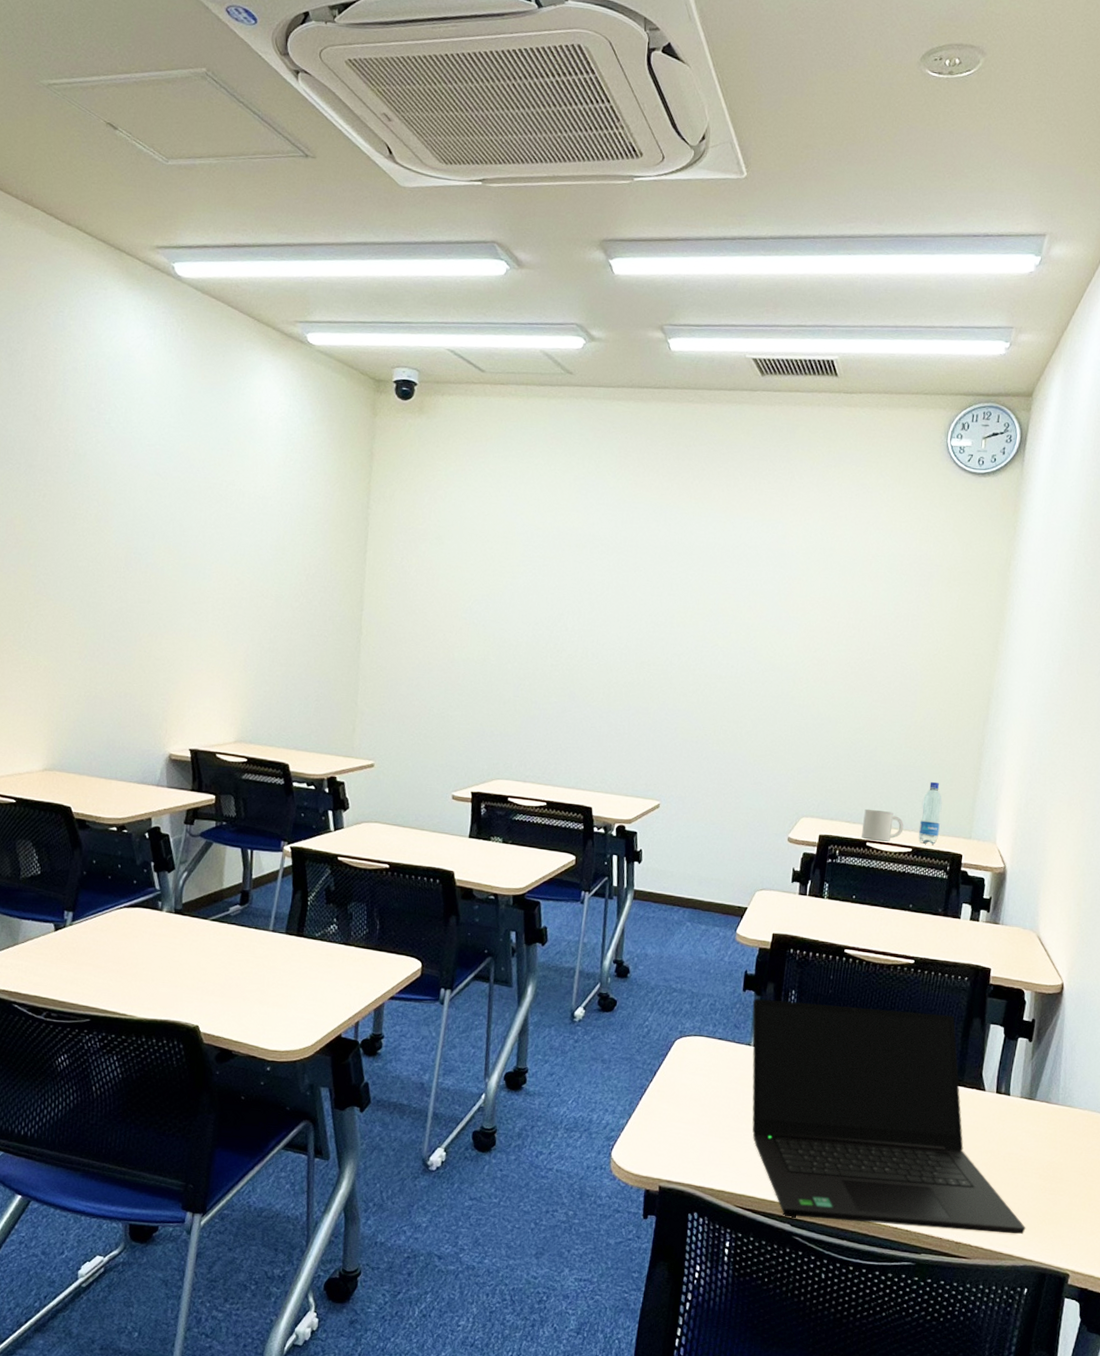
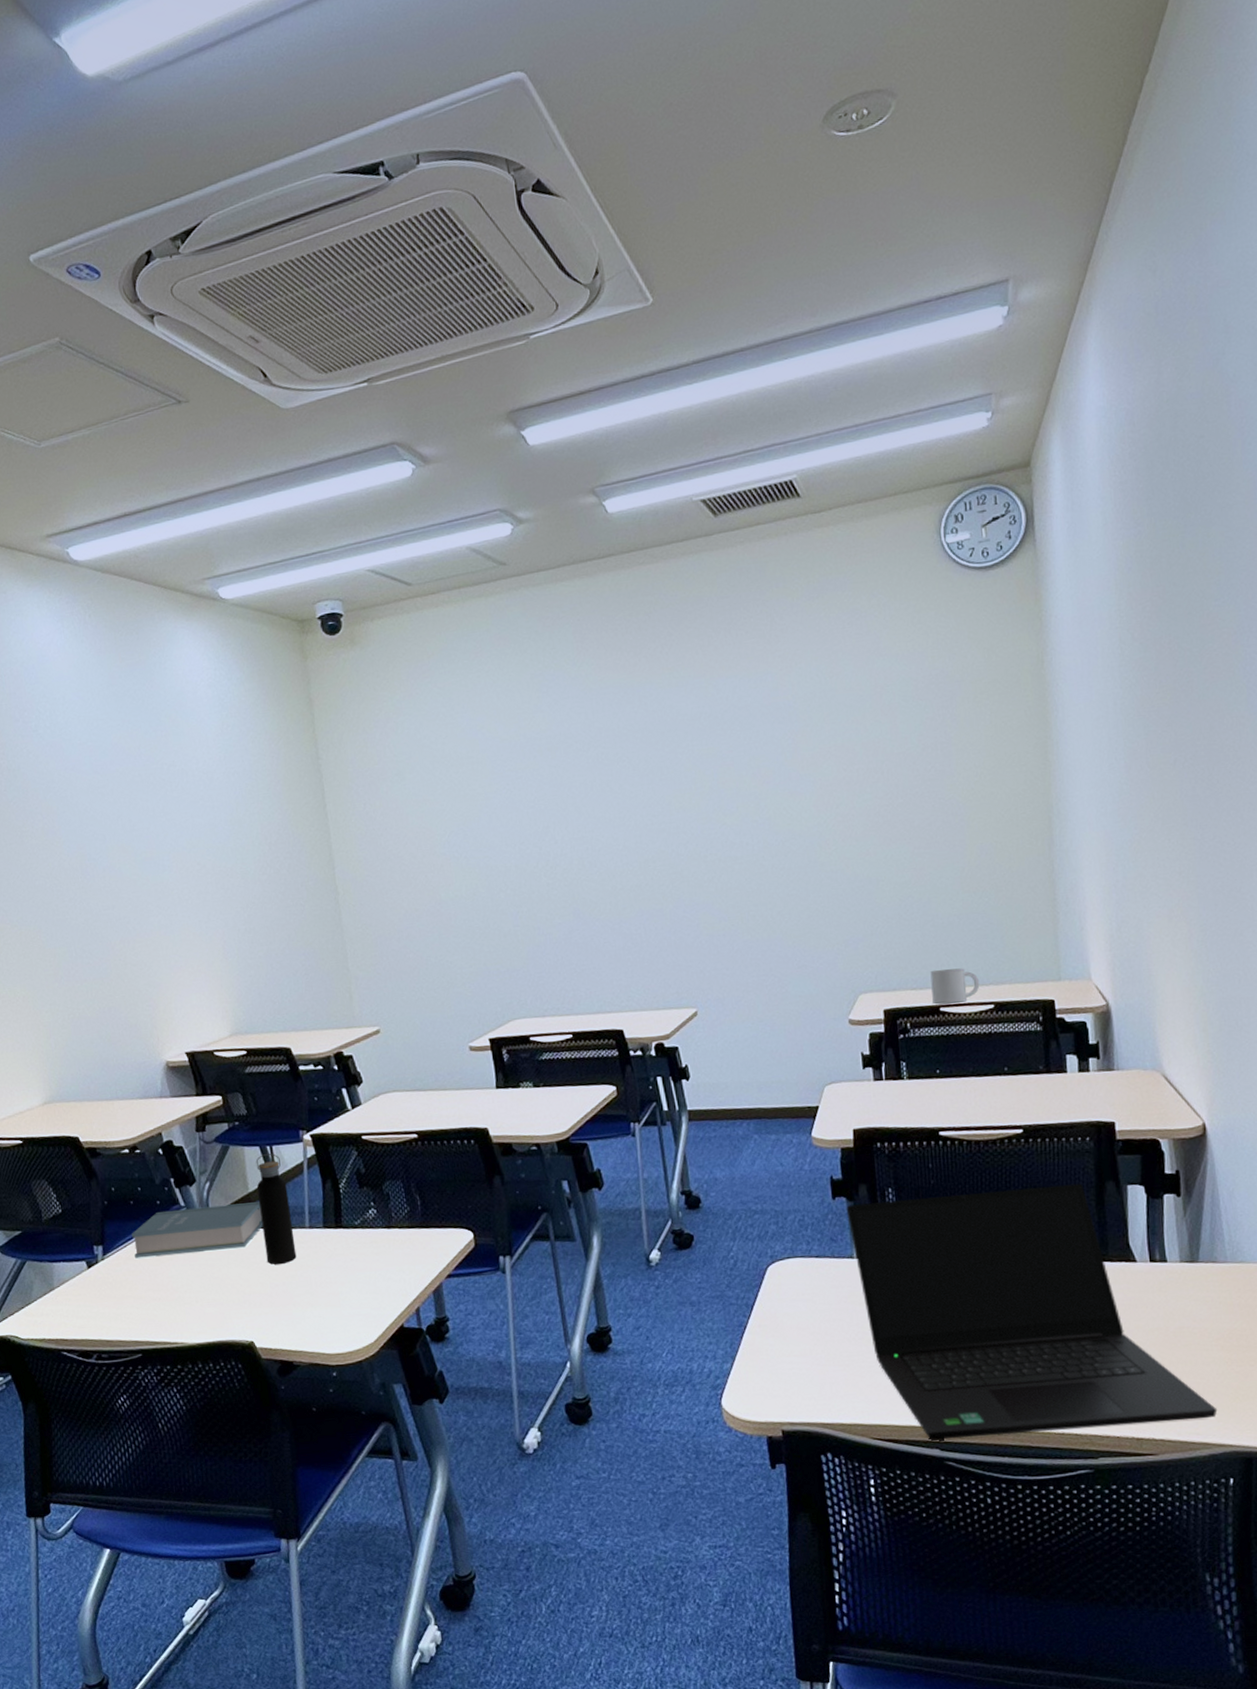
book: none [102,890,231,938] -> present [131,1202,264,1259]
water bottle: none [226,856,260,960] -> present [255,1153,297,1265]
bottle: present [918,781,943,845] -> none [995,924,1022,996]

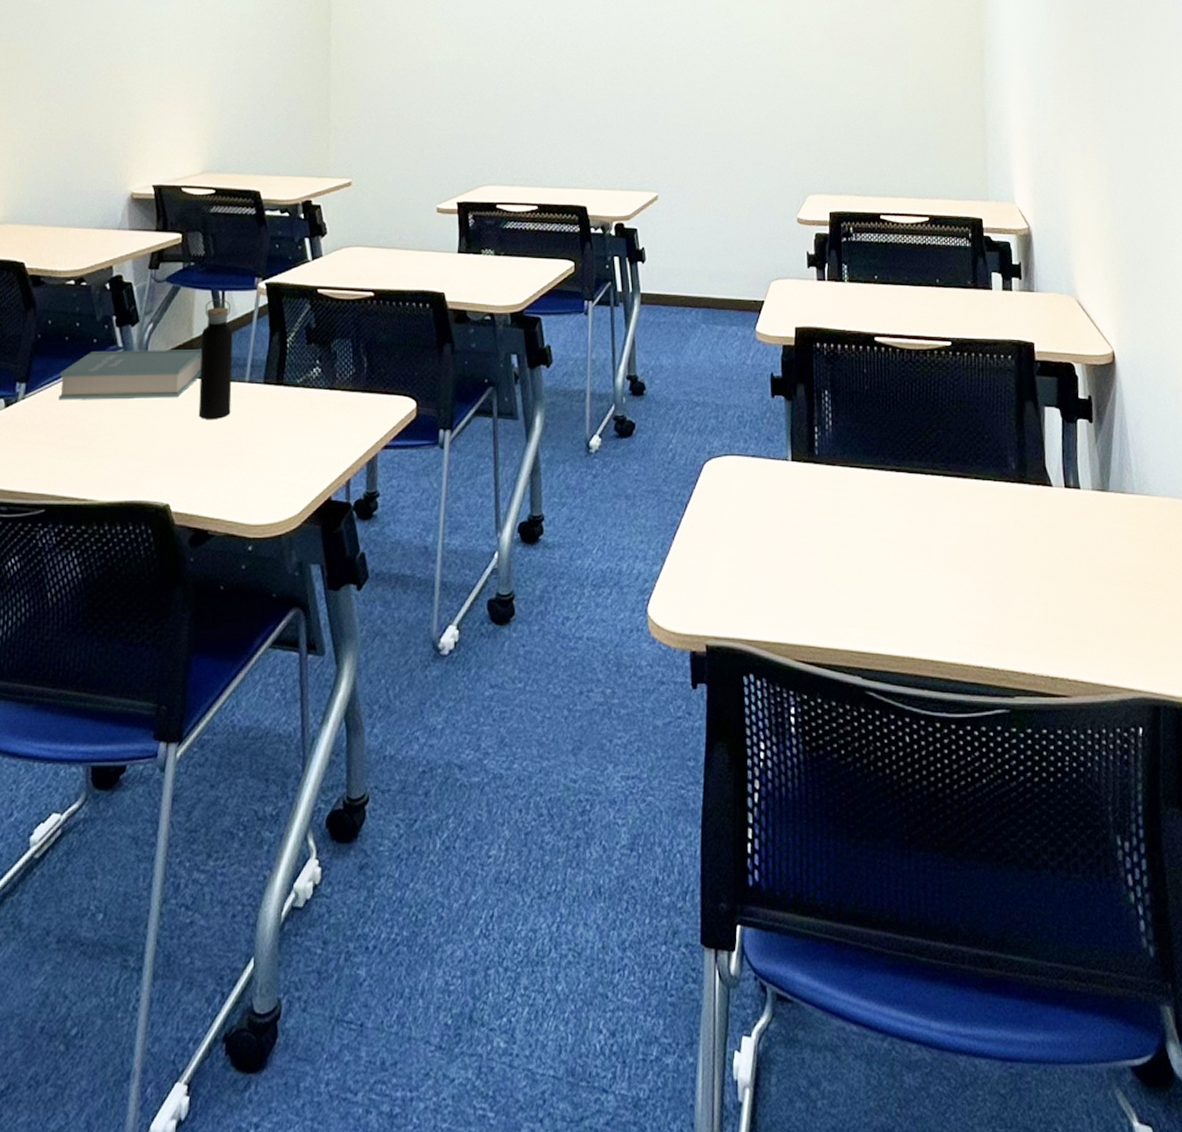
laptop: present [846,1183,1218,1439] -> none [784,401,1127,666]
mug: present [930,968,980,1004] -> none [873,179,917,212]

